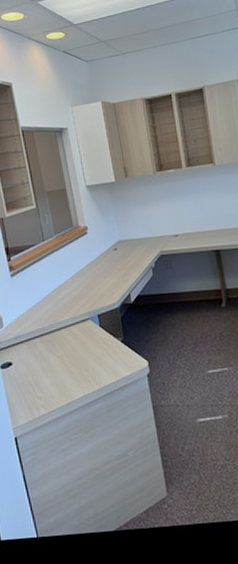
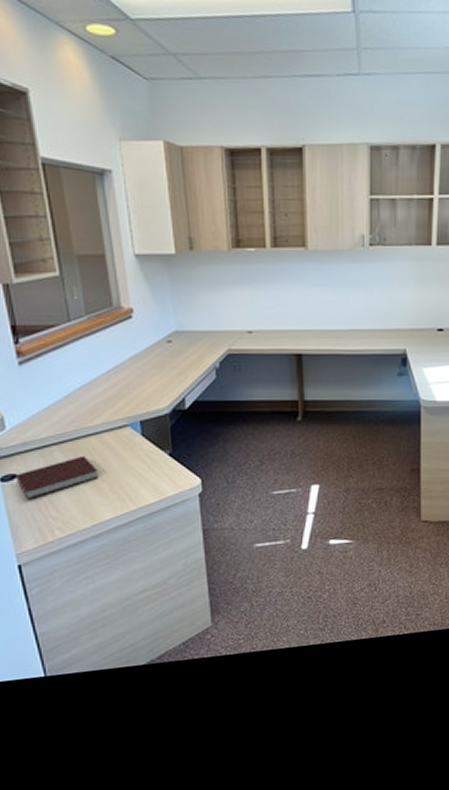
notebook: none [11,345,70,382] -> present [15,455,98,499]

